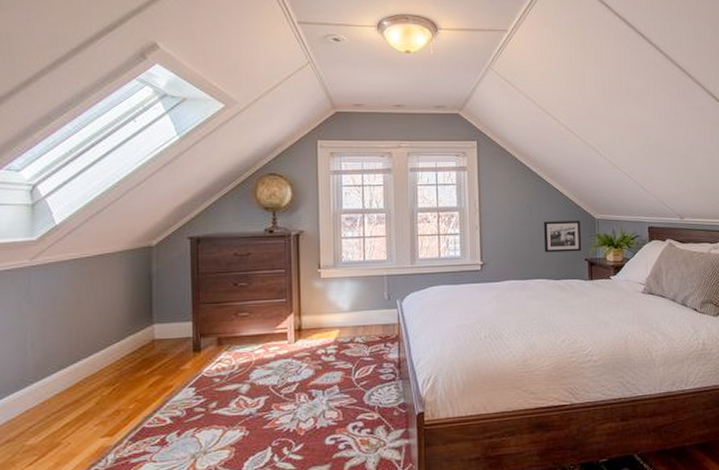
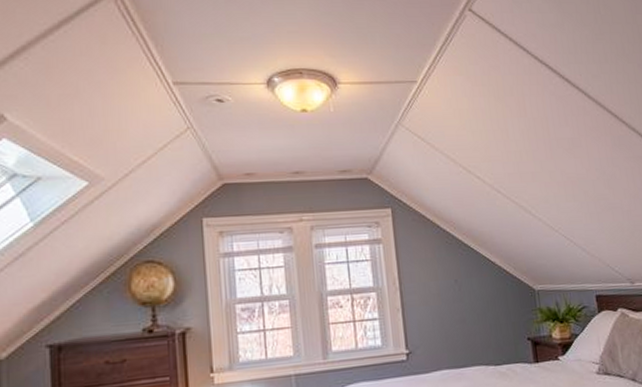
picture frame: present [543,220,582,253] -> none [475,293,523,334]

